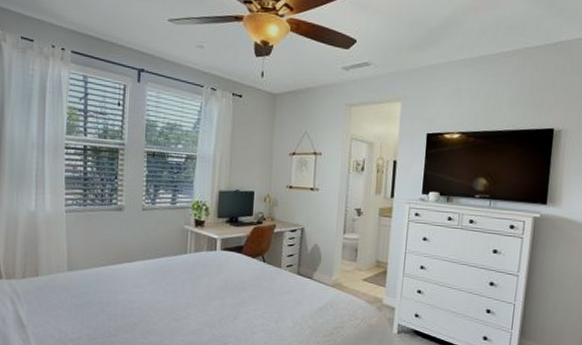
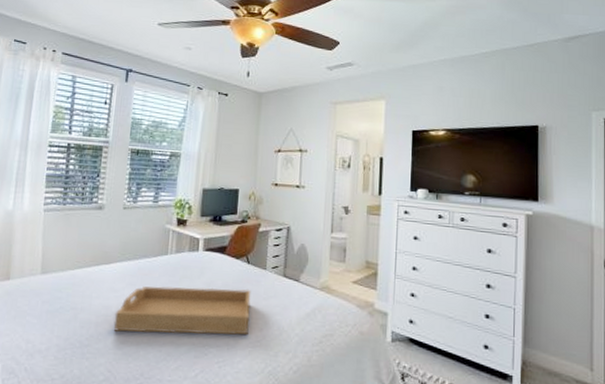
serving tray: none [139,282,267,327] -> present [113,286,251,335]

